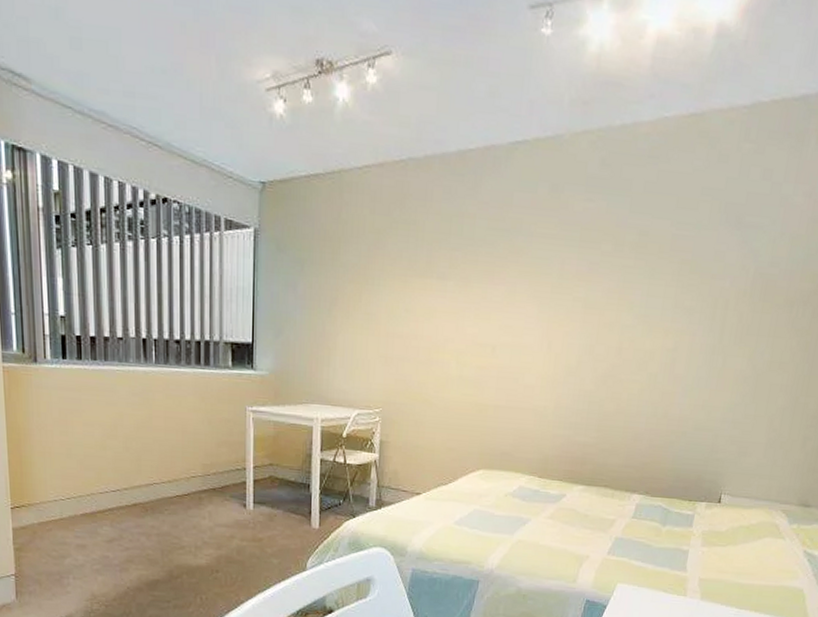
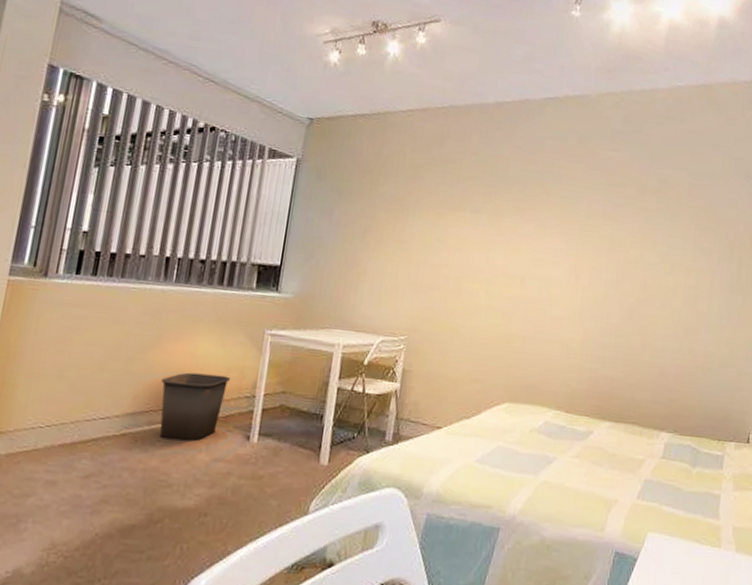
waste bin: none [159,448,220,510] -> present [160,372,230,441]

